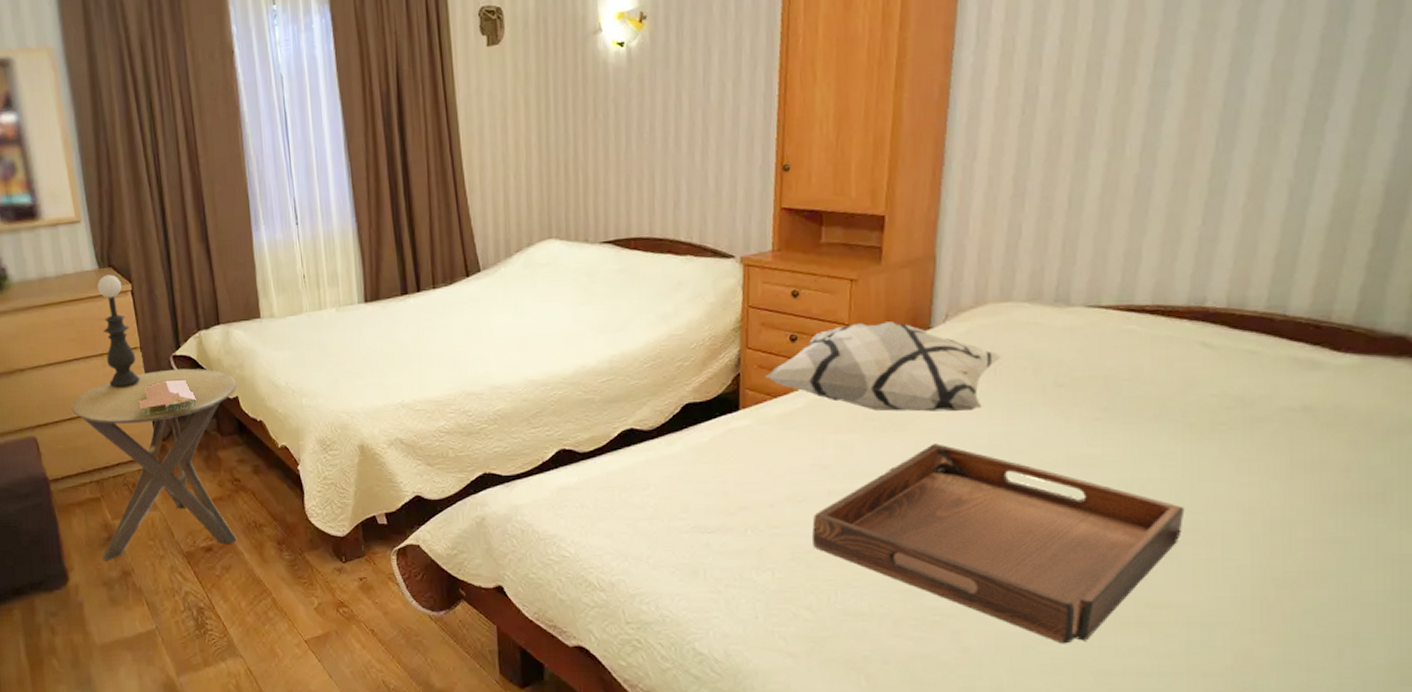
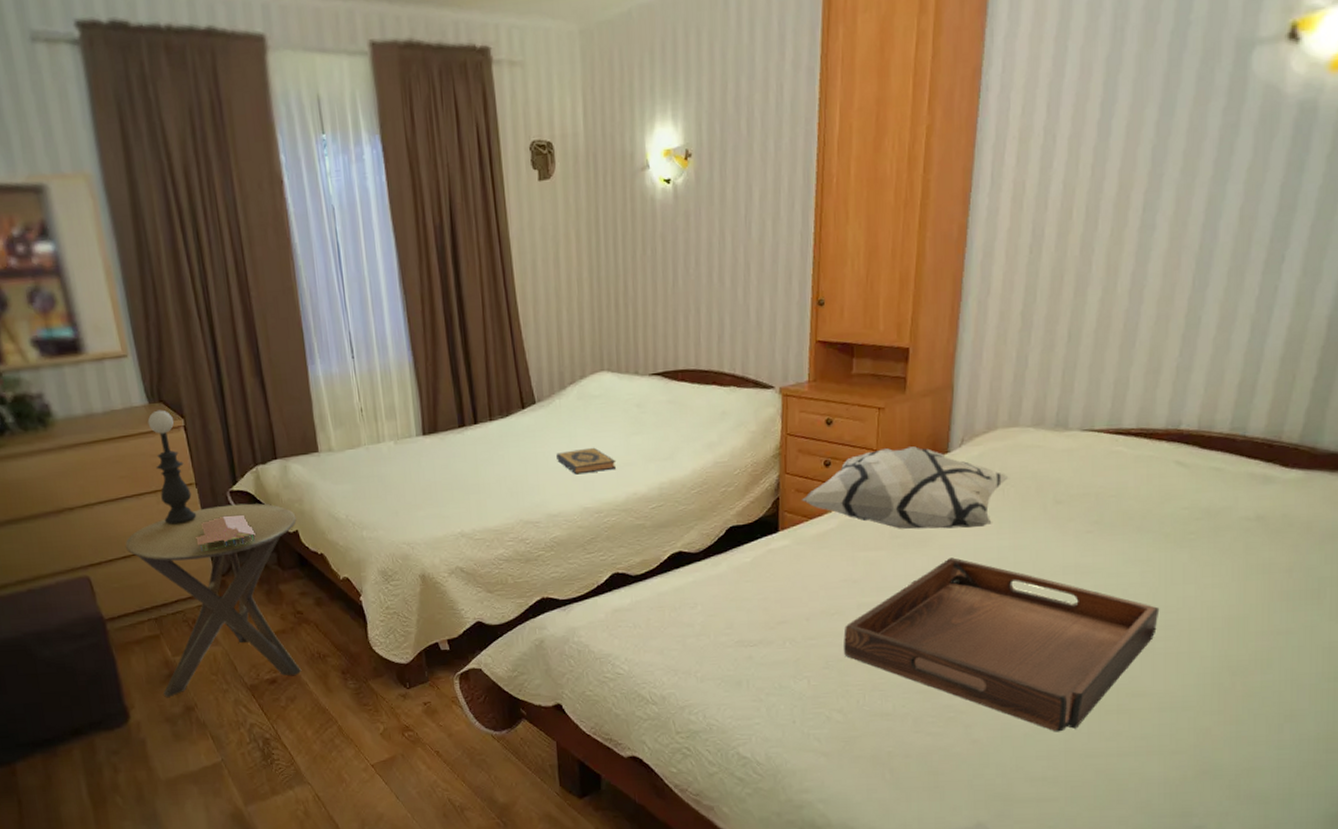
hardback book: none [501,317,564,345] -> present [556,447,616,475]

